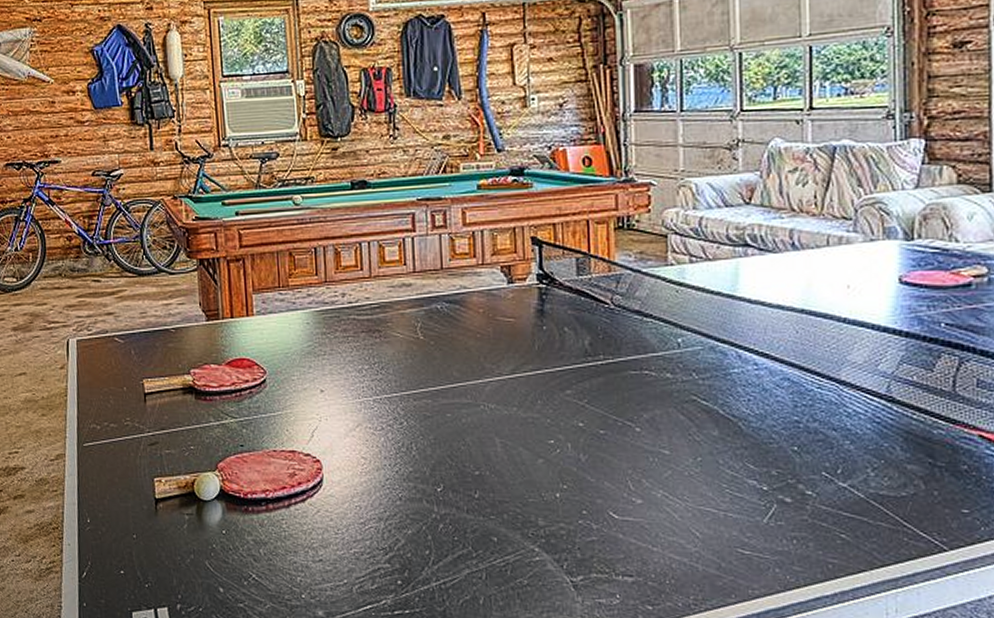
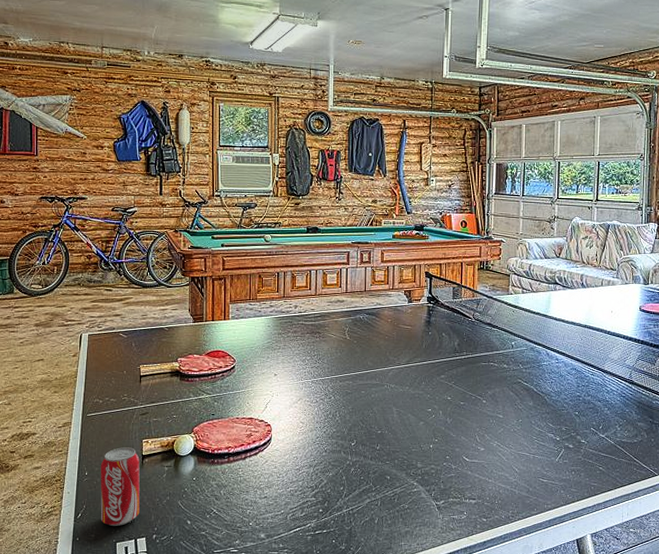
beverage can: none [104,487,158,591] -> present [100,447,140,527]

